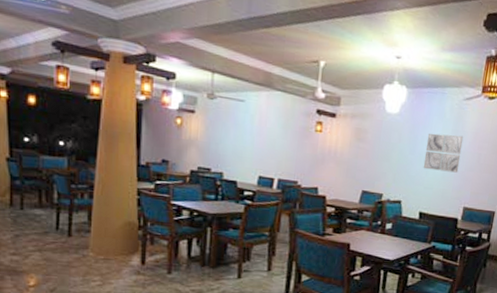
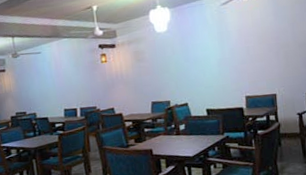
wall art: present [423,133,464,173] -> none [196,35,232,72]

